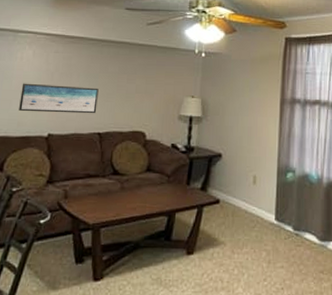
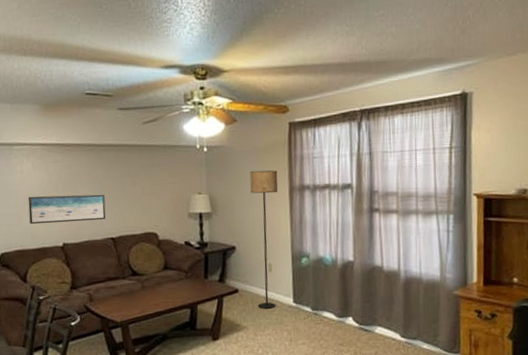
floor lamp: none [239,79,271,224] -> present [250,170,278,309]

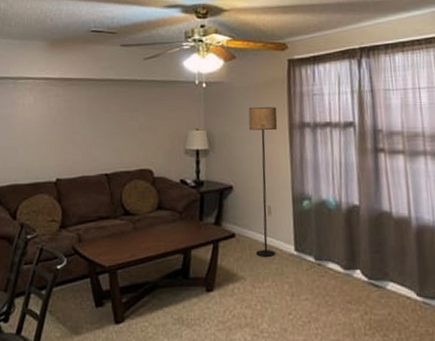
wall art: present [28,194,106,225] -> none [26,128,102,159]

